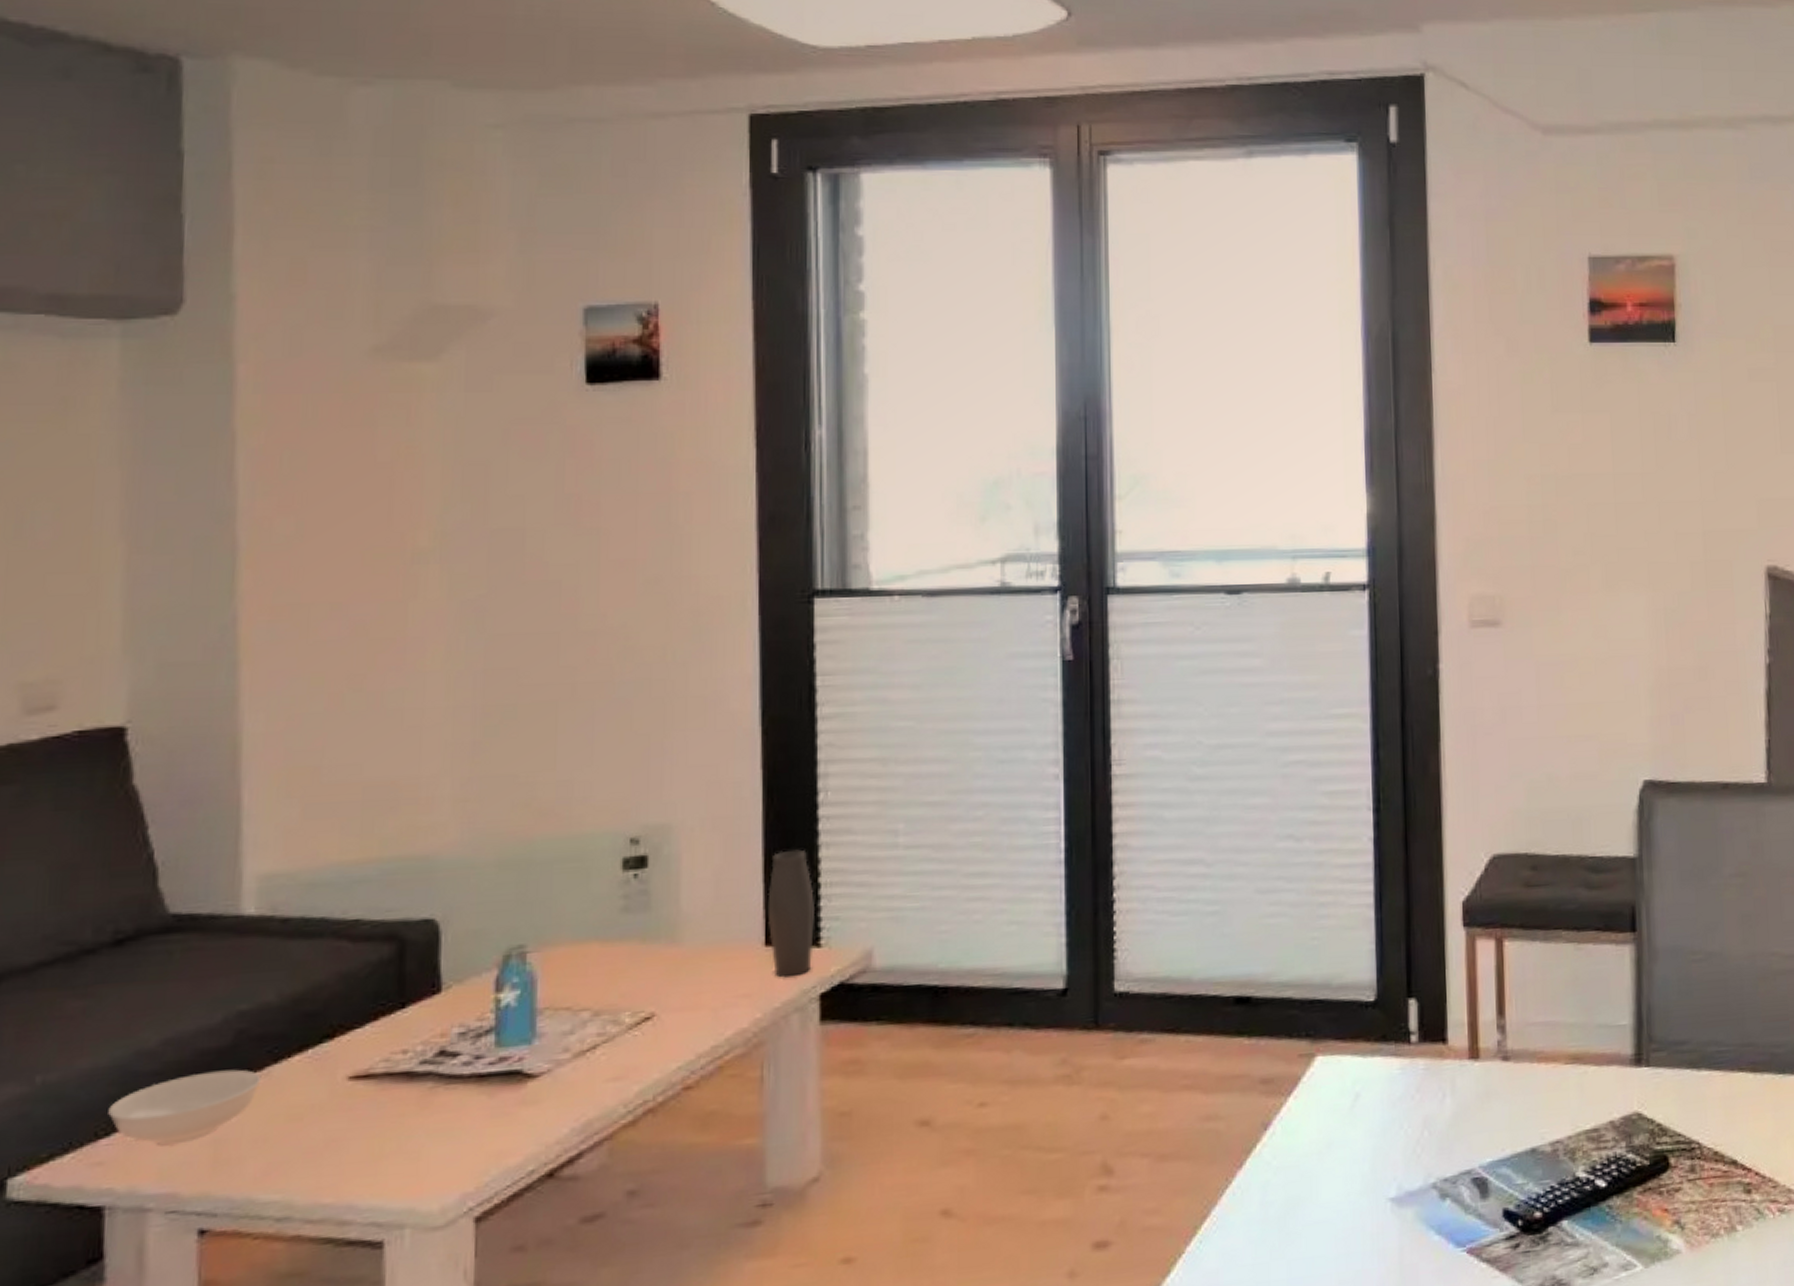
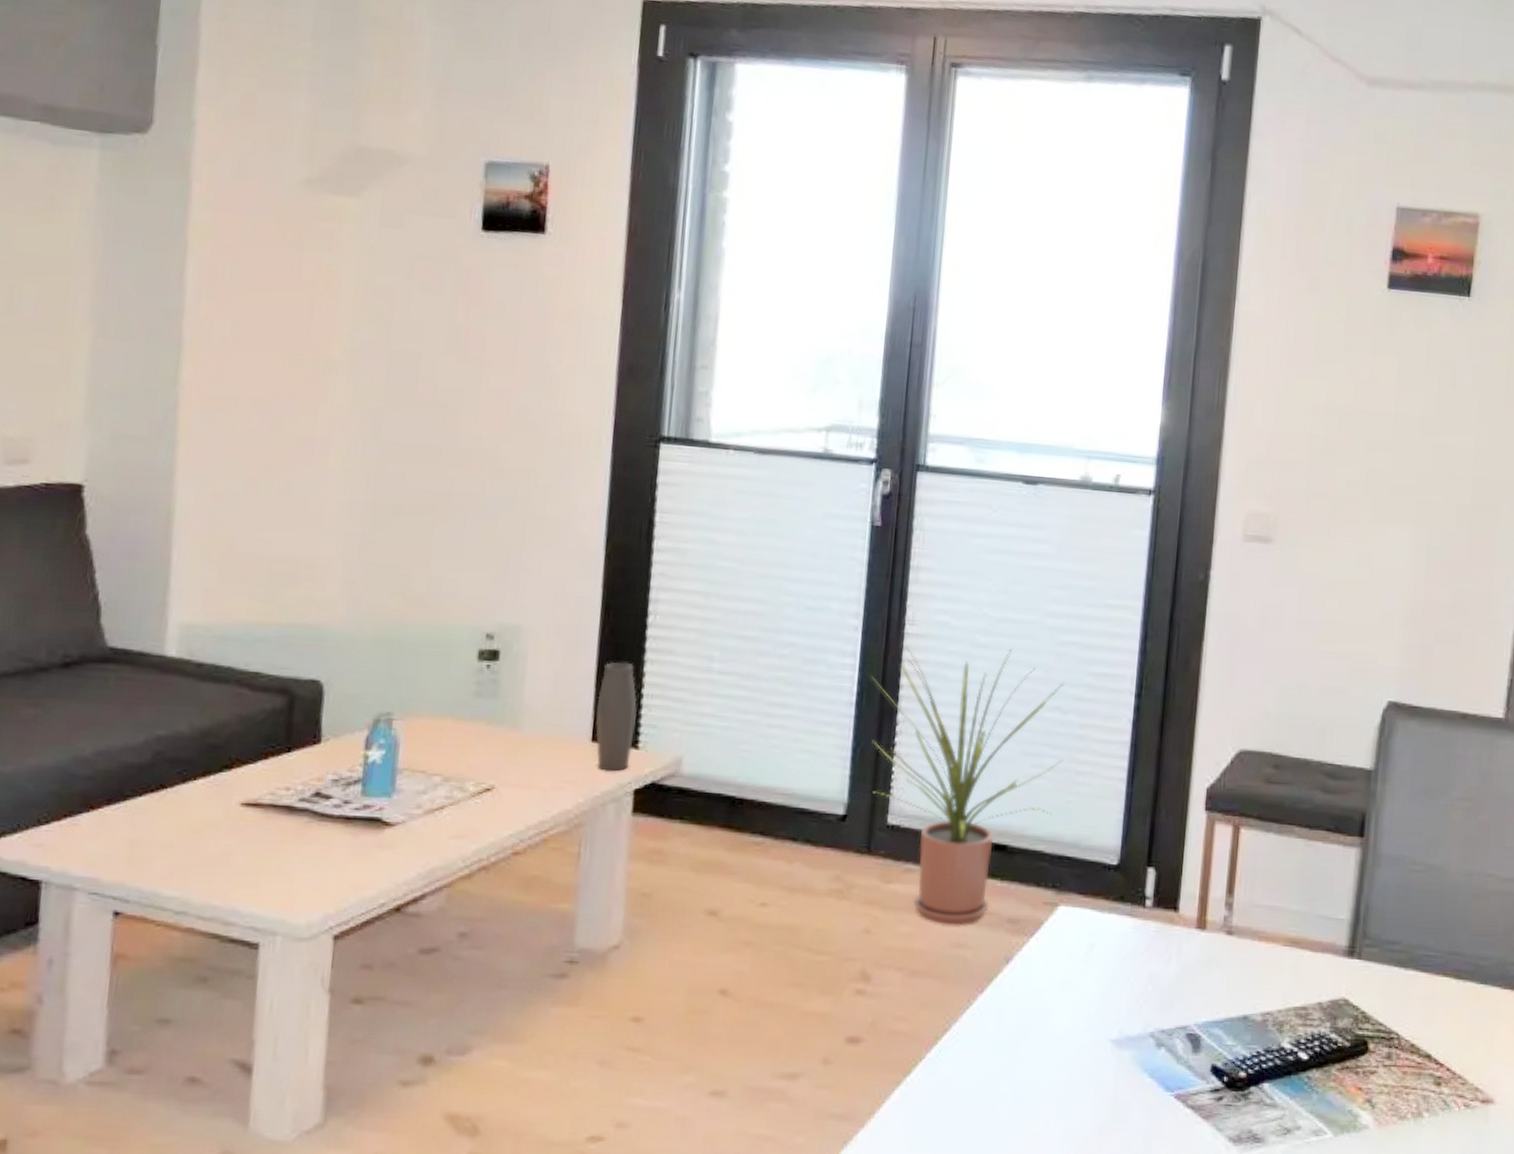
bowl: present [108,1069,262,1146] -> none [49,782,172,839]
house plant: none [1081,775,1303,1096] -> present [872,646,1064,924]

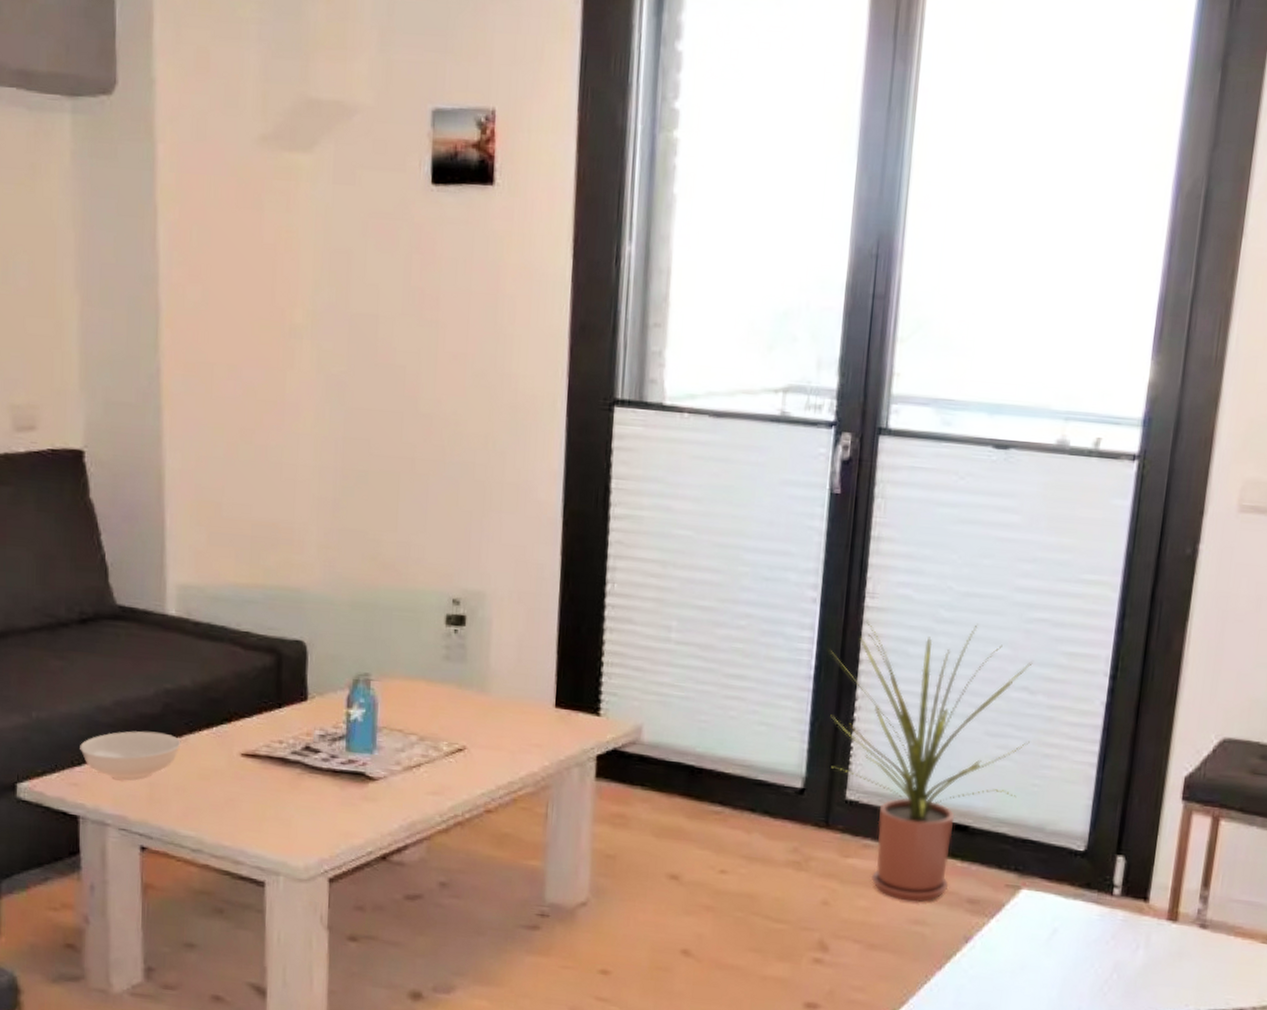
bowl: none [49,782,172,839] -> present [80,730,181,781]
vase: present [595,661,637,771] -> none [558,629,598,737]

